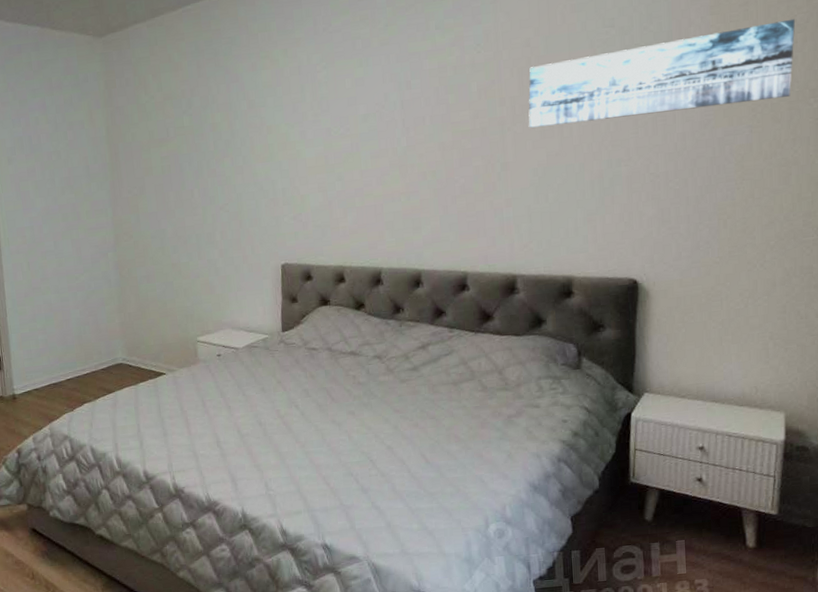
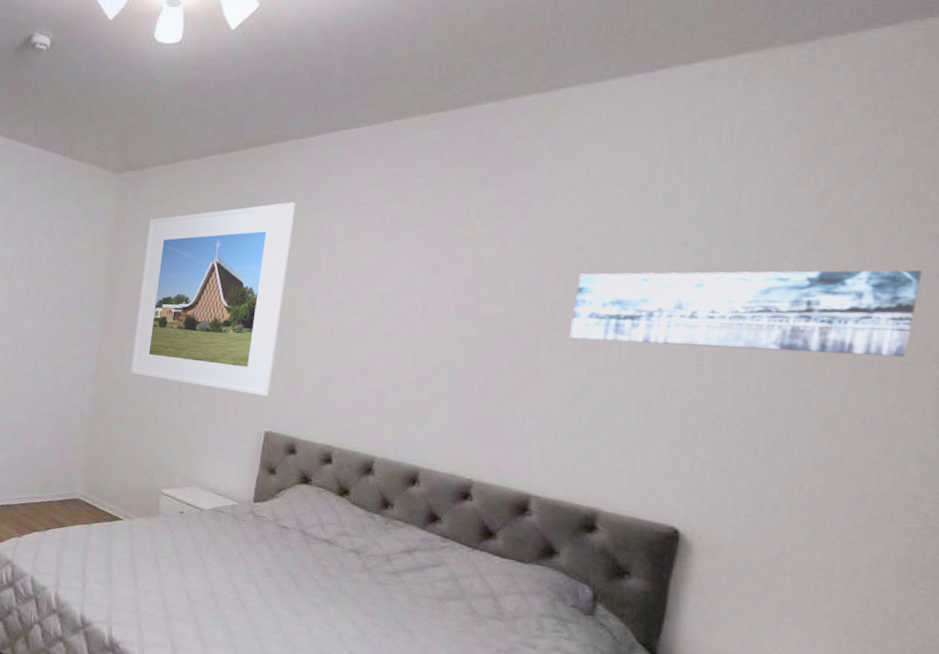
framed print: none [138,40,280,234] -> present [131,202,296,397]

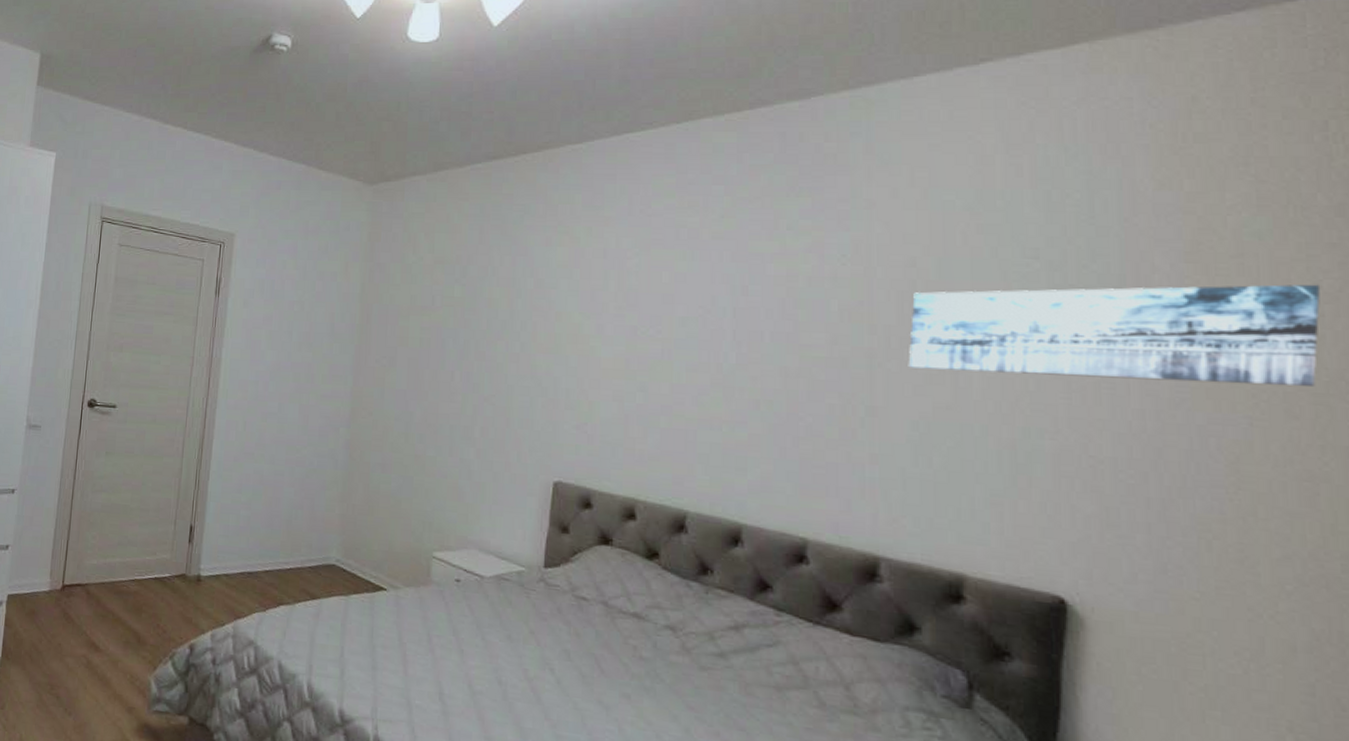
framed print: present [131,202,296,397] -> none [392,214,577,440]

